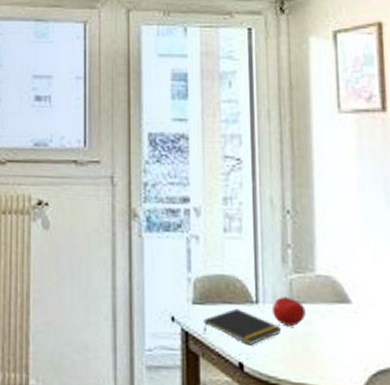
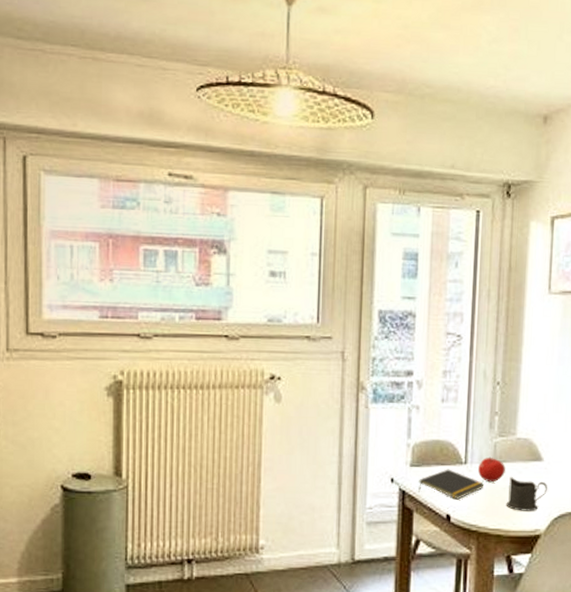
cup: none [310,321,361,364] -> present [506,477,548,511]

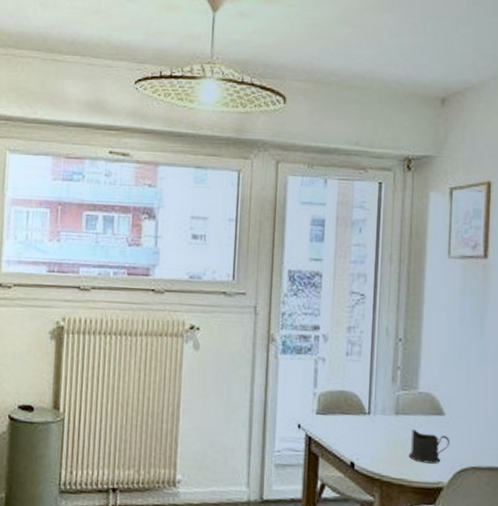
notepad: present [418,469,485,500] -> none [324,418,388,448]
fruit: present [478,457,505,483] -> none [381,409,408,434]

